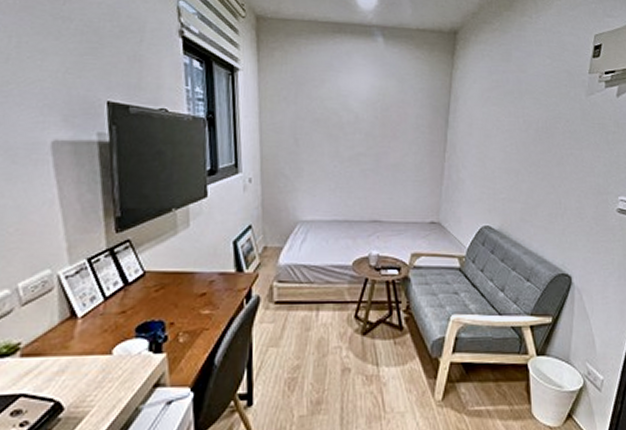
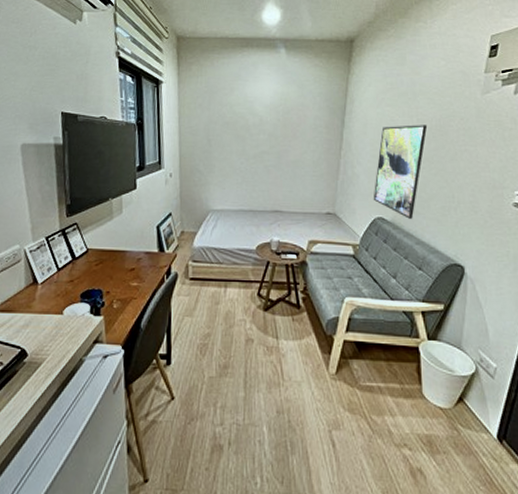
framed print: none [479,126,534,227] -> present [373,125,428,219]

